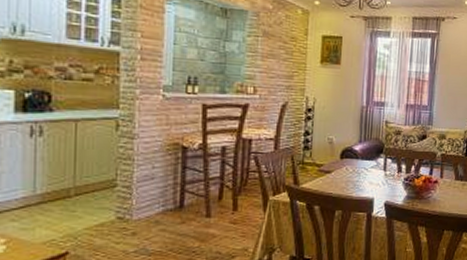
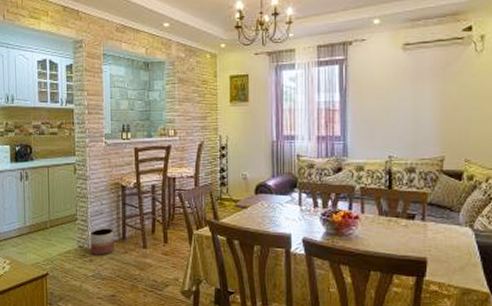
planter: none [134,195,169,227] -> present [90,228,115,255]

